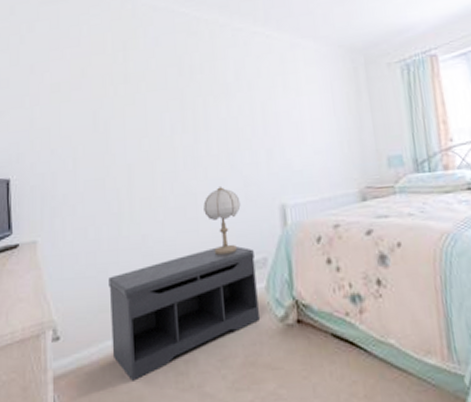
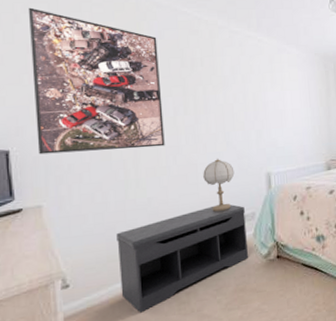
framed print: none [32,26,161,183] -> present [28,7,165,155]

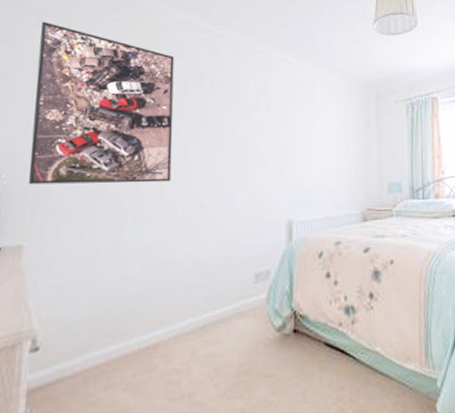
bench: present [116,204,248,313] -> none [98,258,258,392]
table lamp: present [203,159,235,212] -> none [211,200,249,266]

